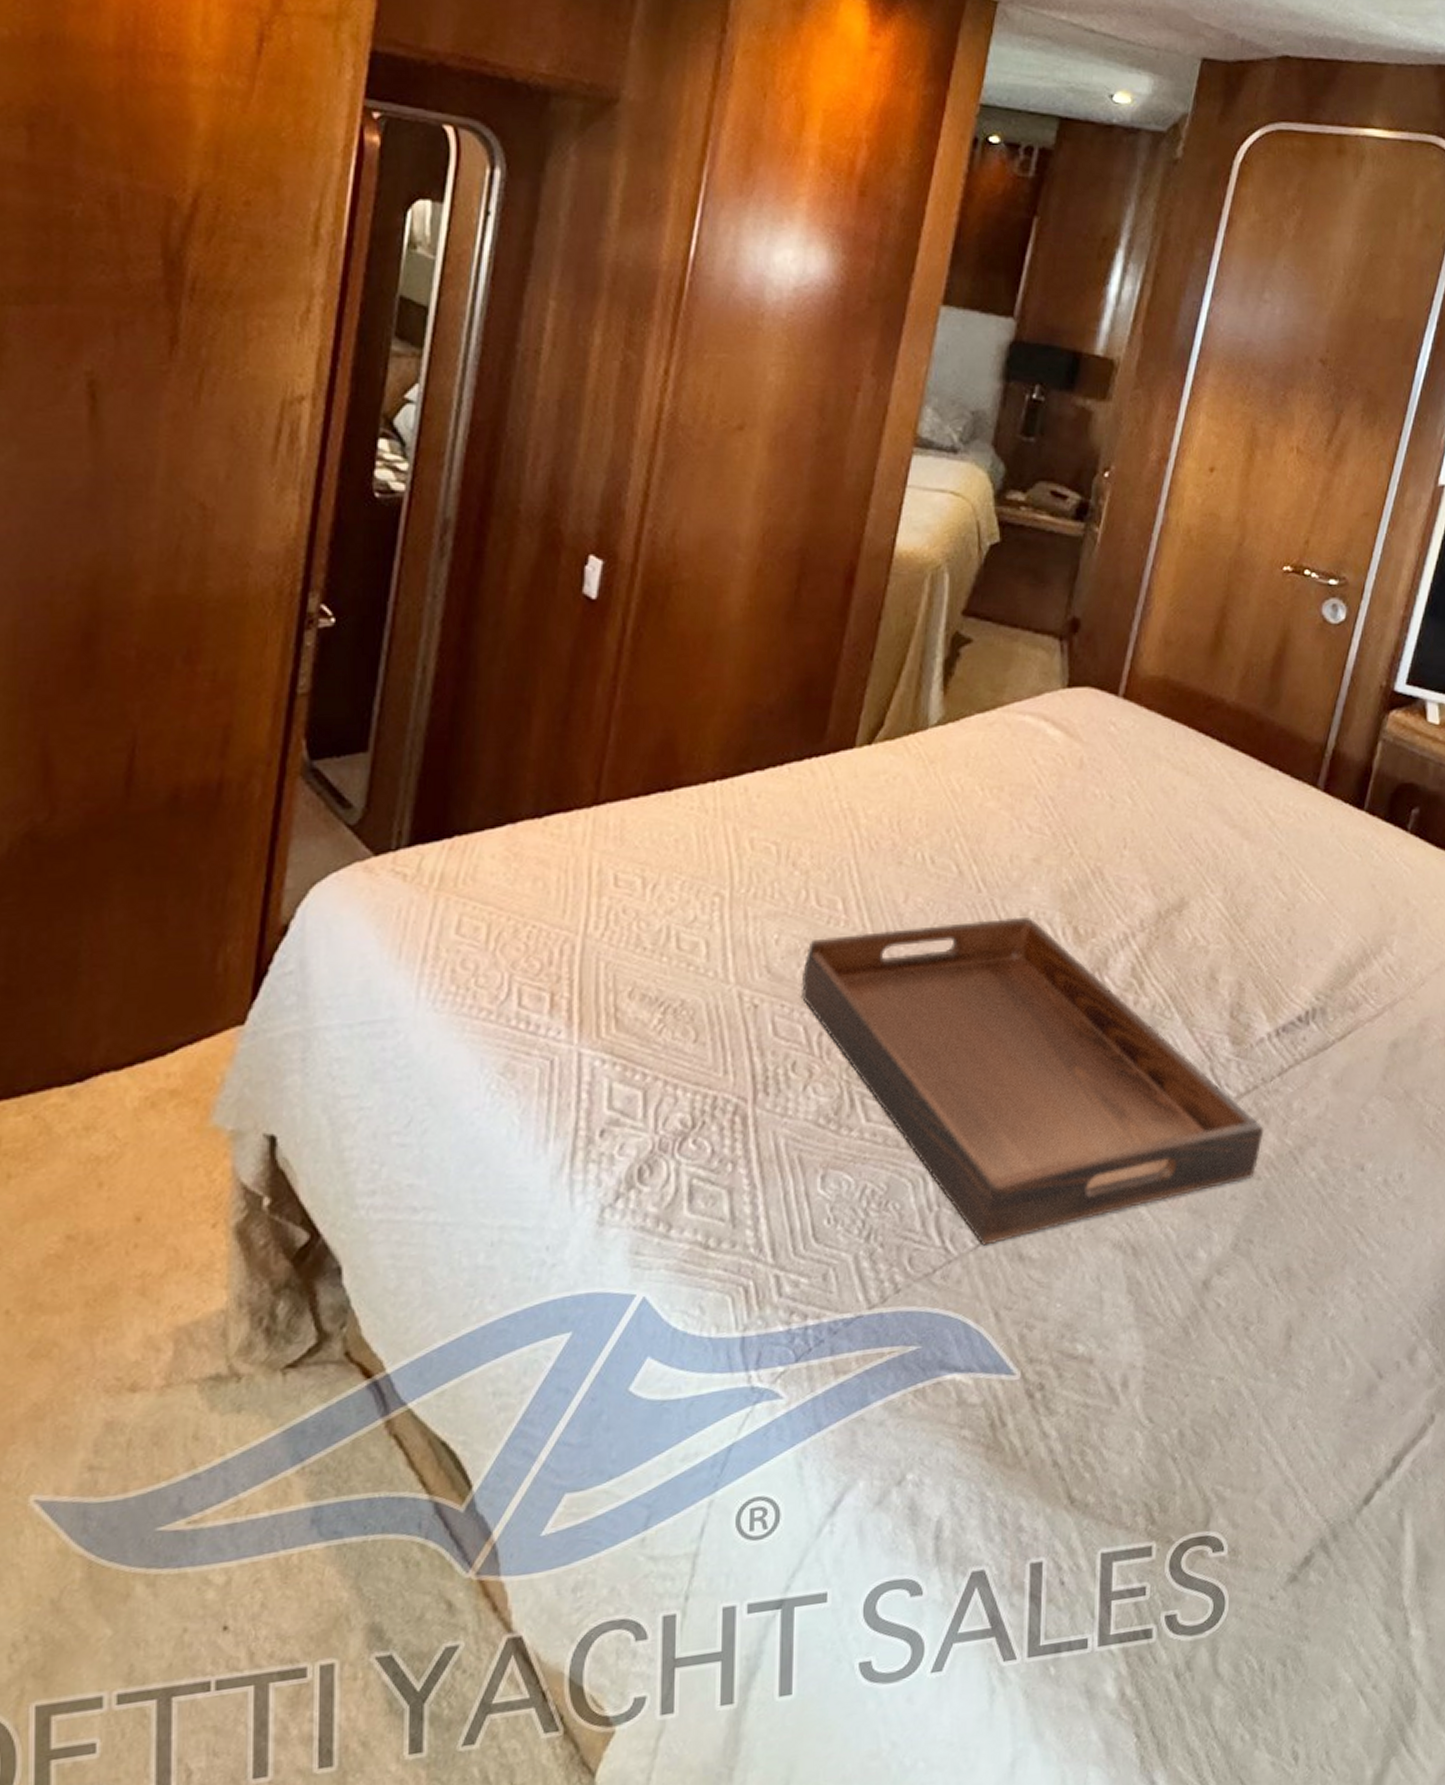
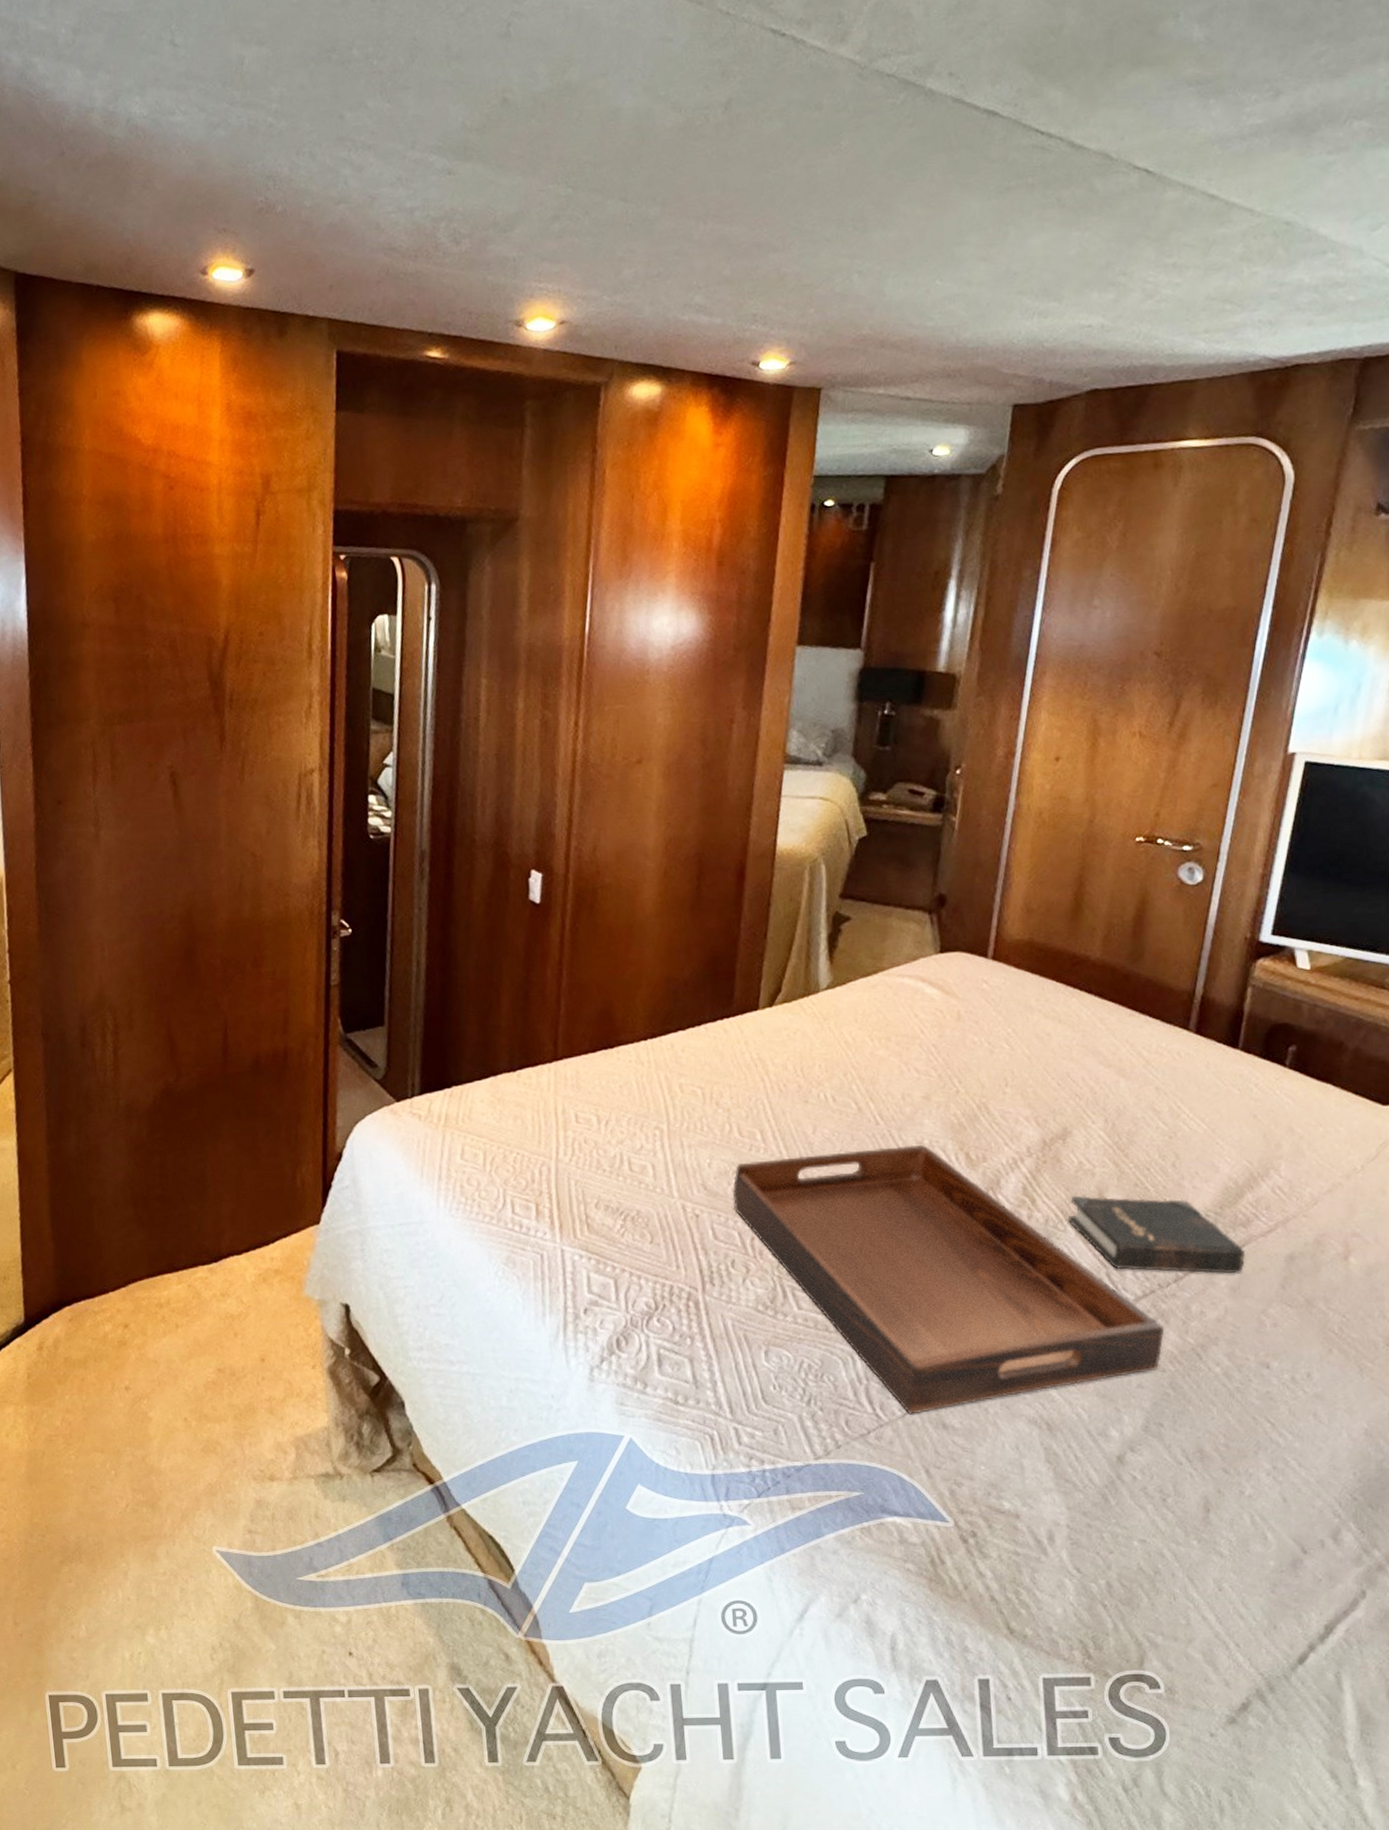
hardback book: none [1175,977,1352,1065] -> present [1067,1195,1246,1274]

